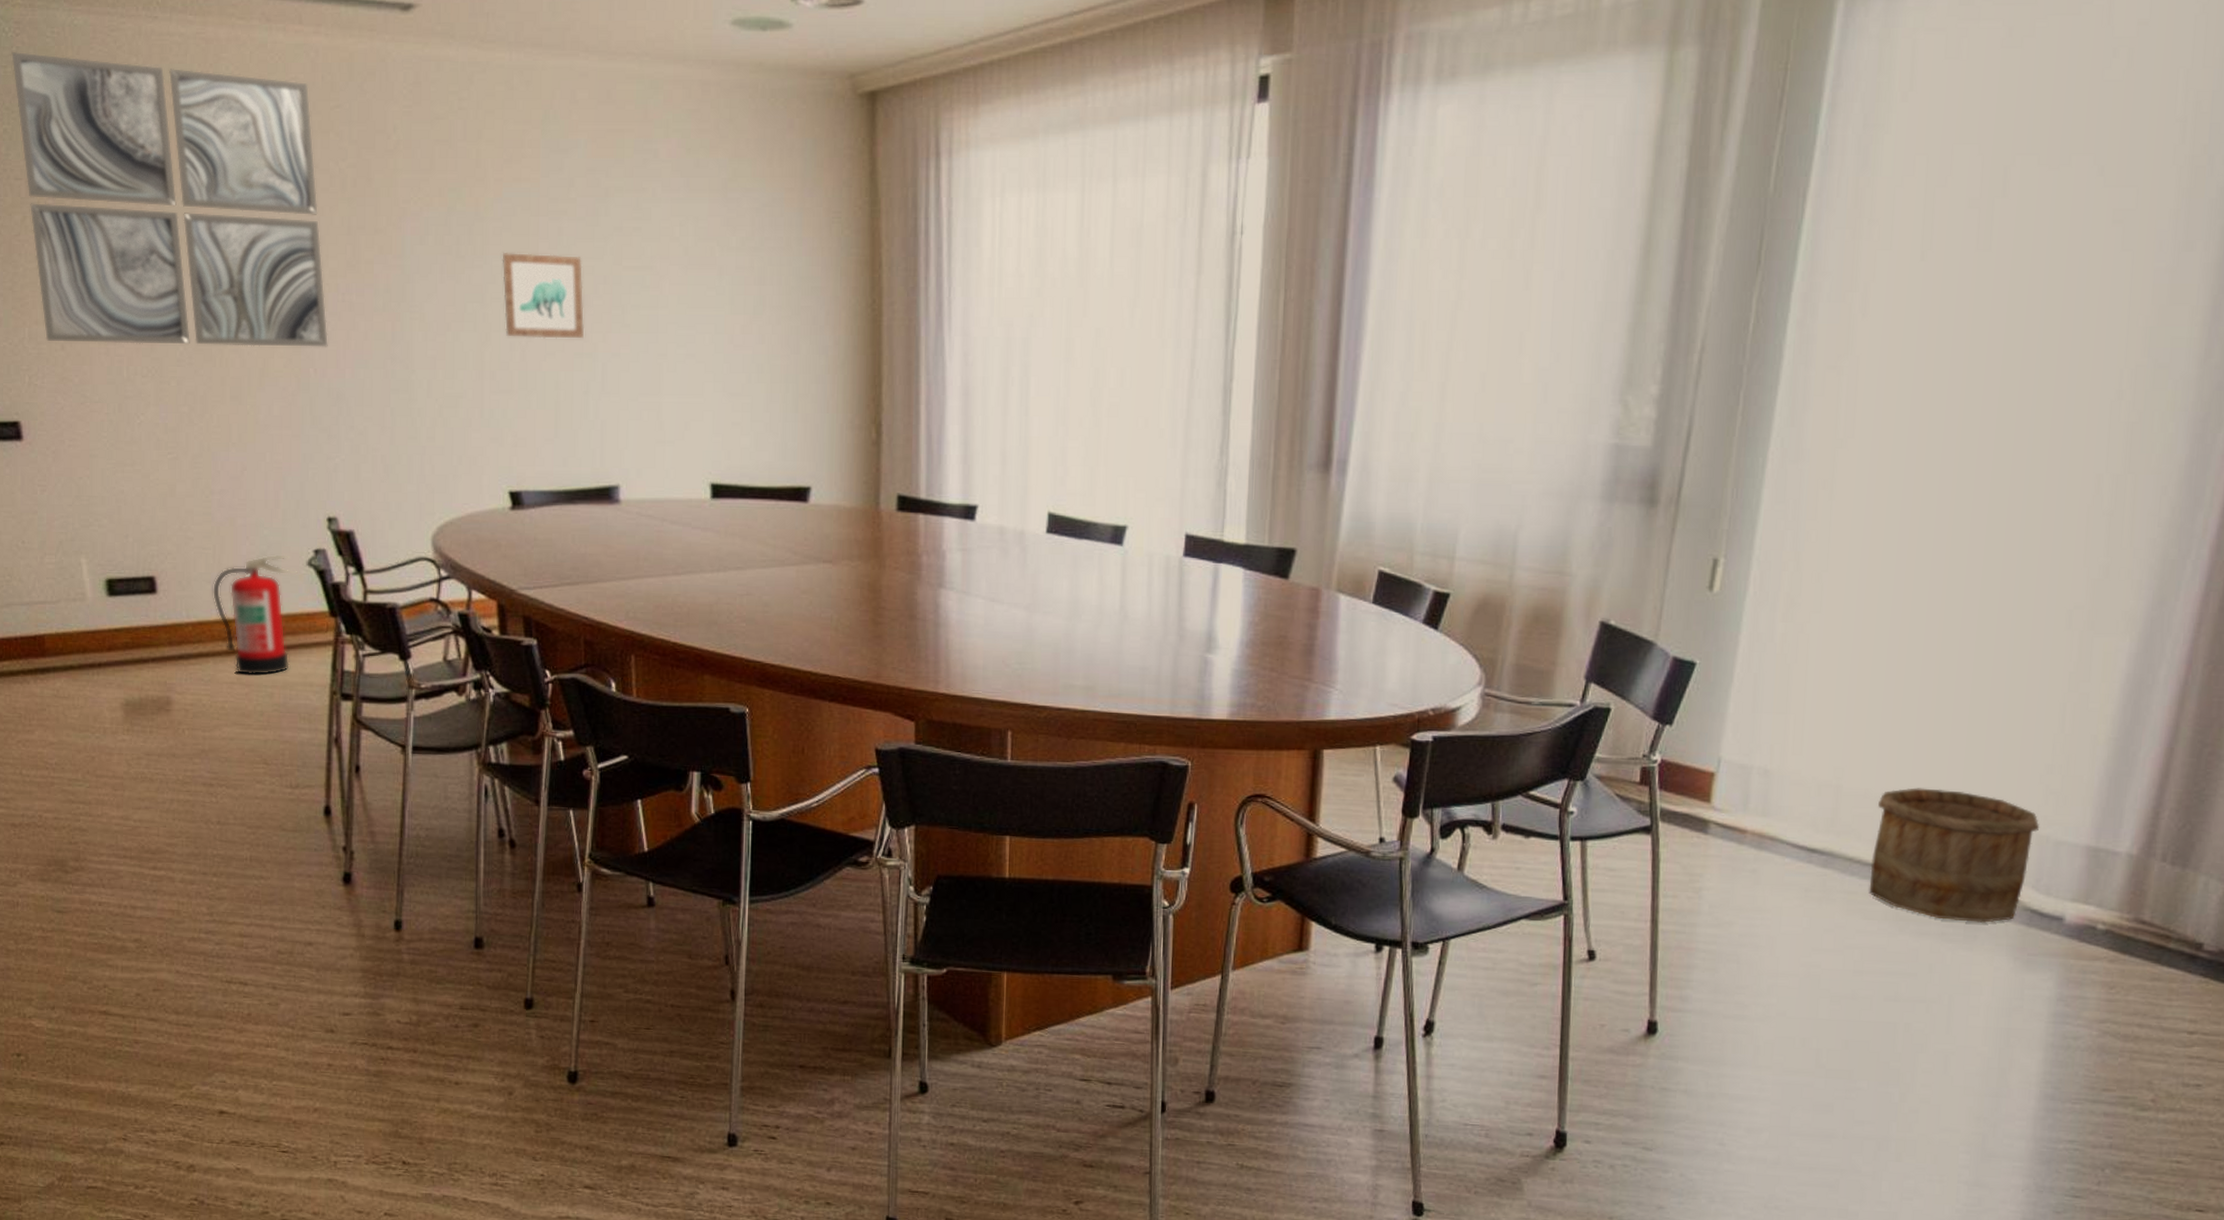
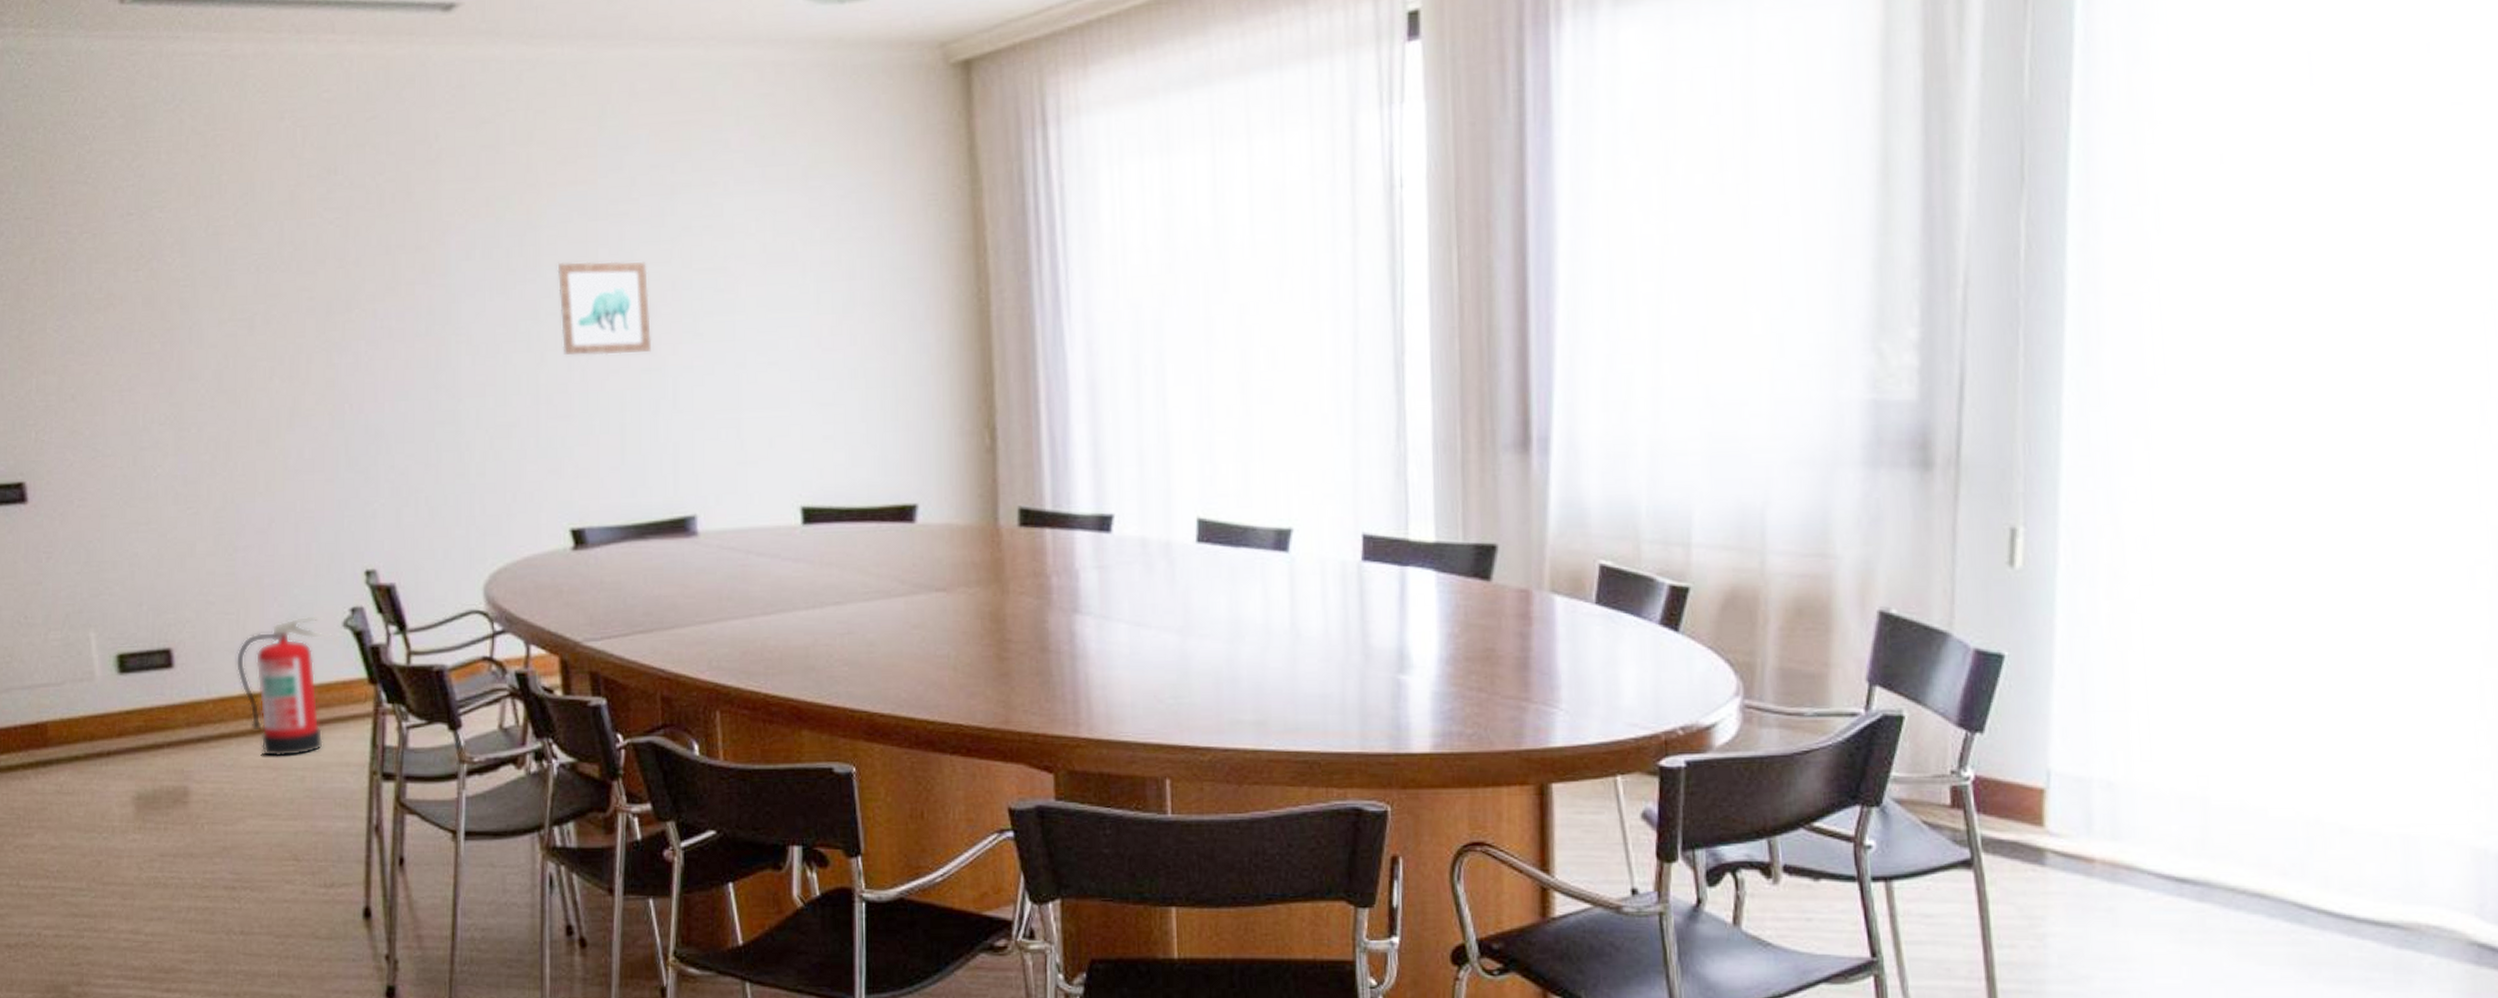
wall art: present [11,51,328,347] -> none [23,83,365,392]
wooden bucket: present [1869,787,2040,924] -> none [2259,795,2474,965]

